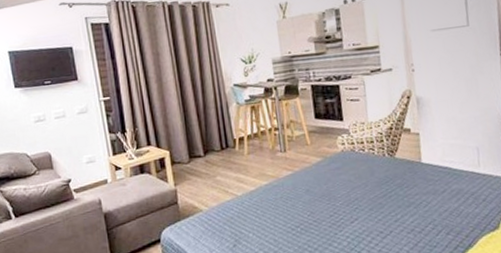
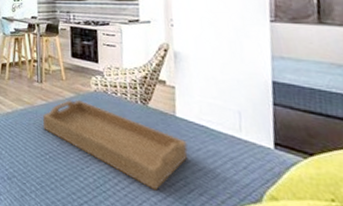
serving tray: none [290,163,435,240] -> present [43,99,188,191]

